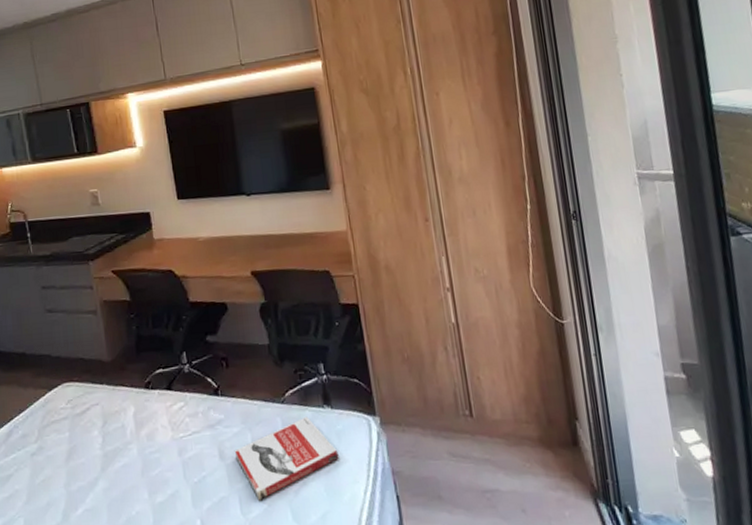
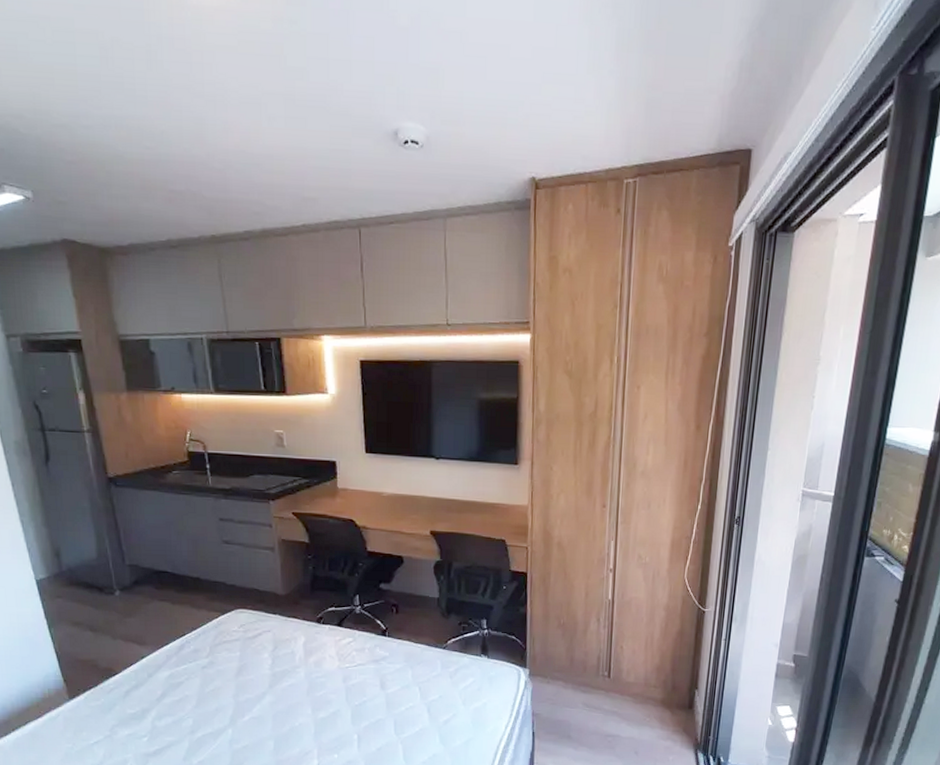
book: present [234,416,339,501] -> none [394,662,488,725]

